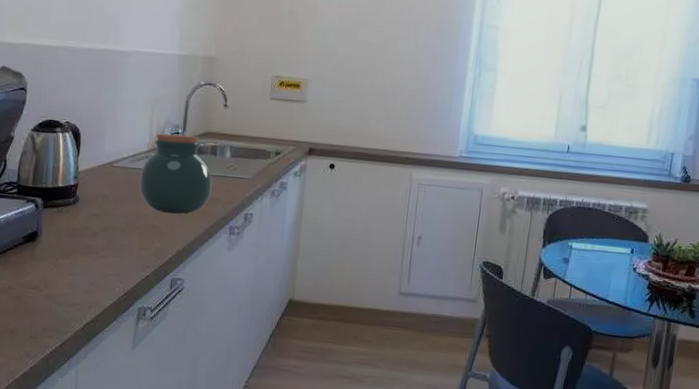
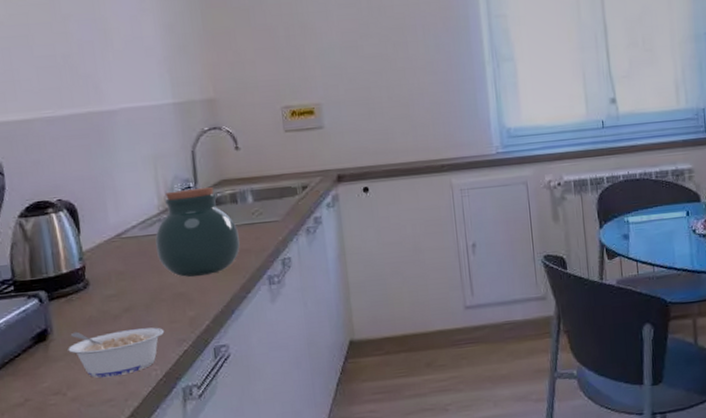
legume: none [51,239,133,285] -> present [68,327,165,378]

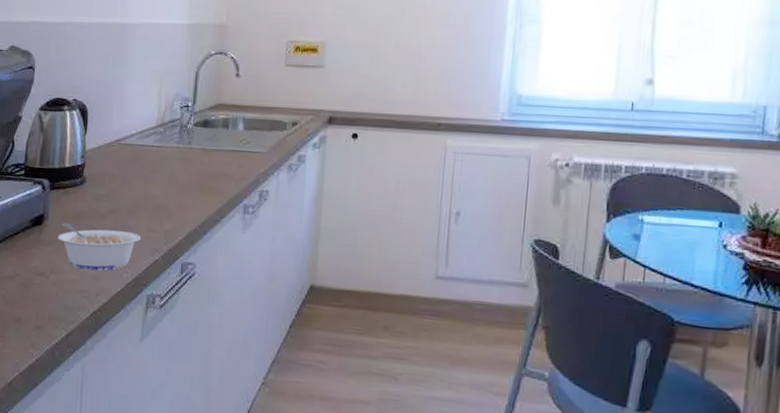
jar: present [155,187,240,277] -> none [148,107,224,193]

